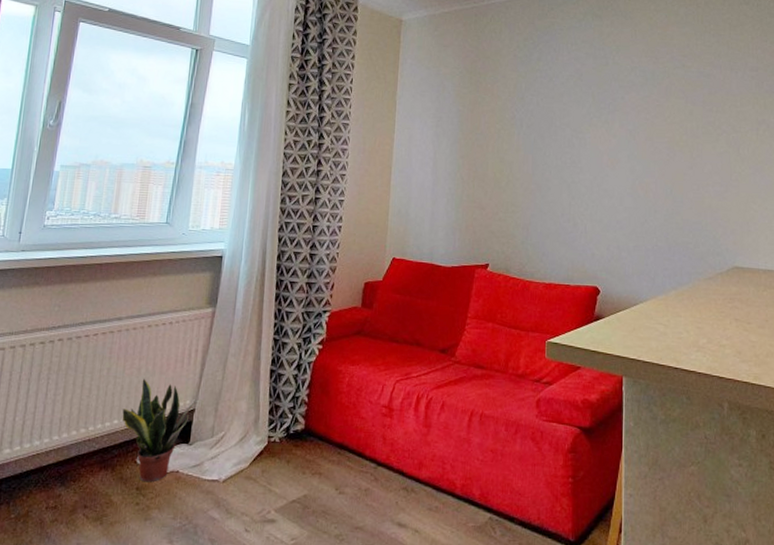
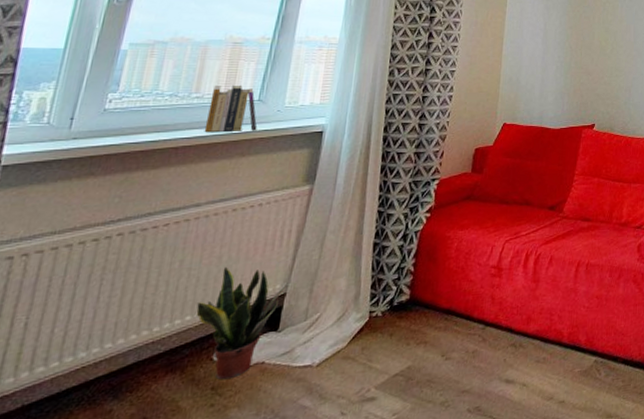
books: none [122,207,166,252] -> present [204,85,257,132]

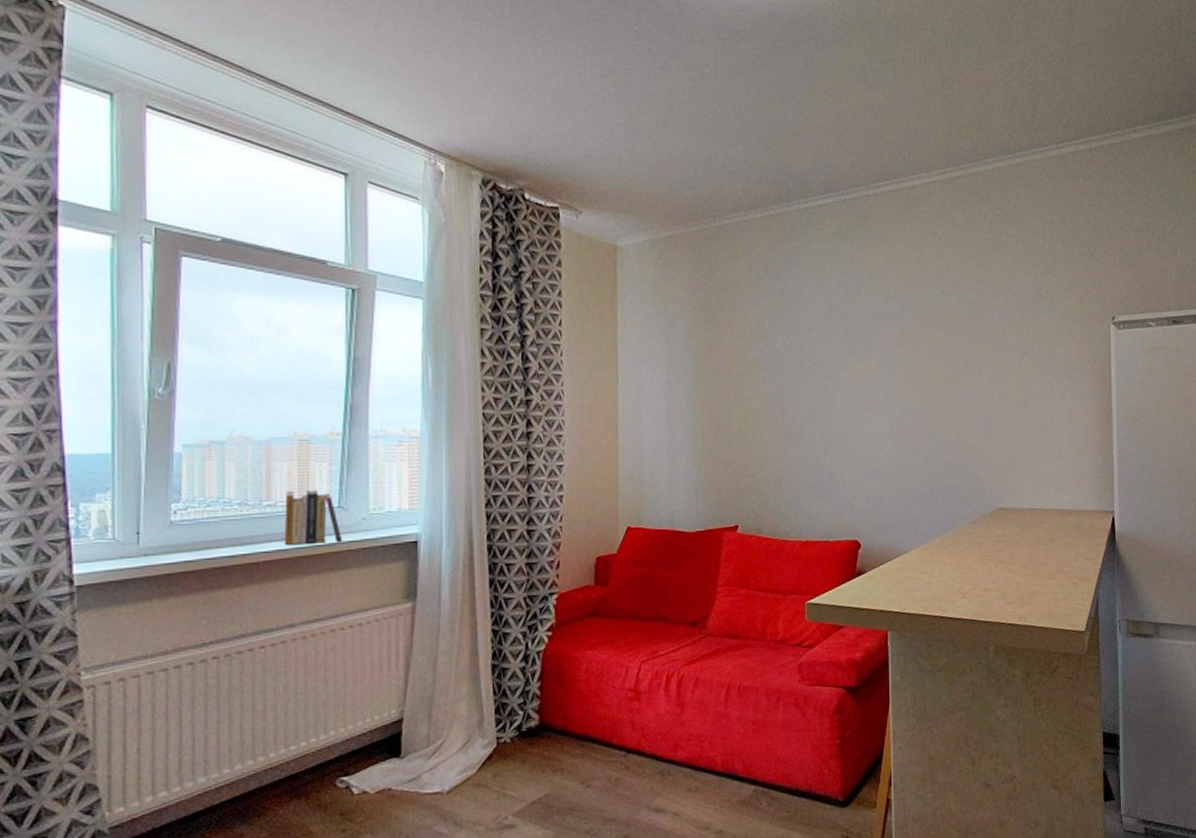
potted plant: present [196,266,291,380] -> none [310,690,407,806]

